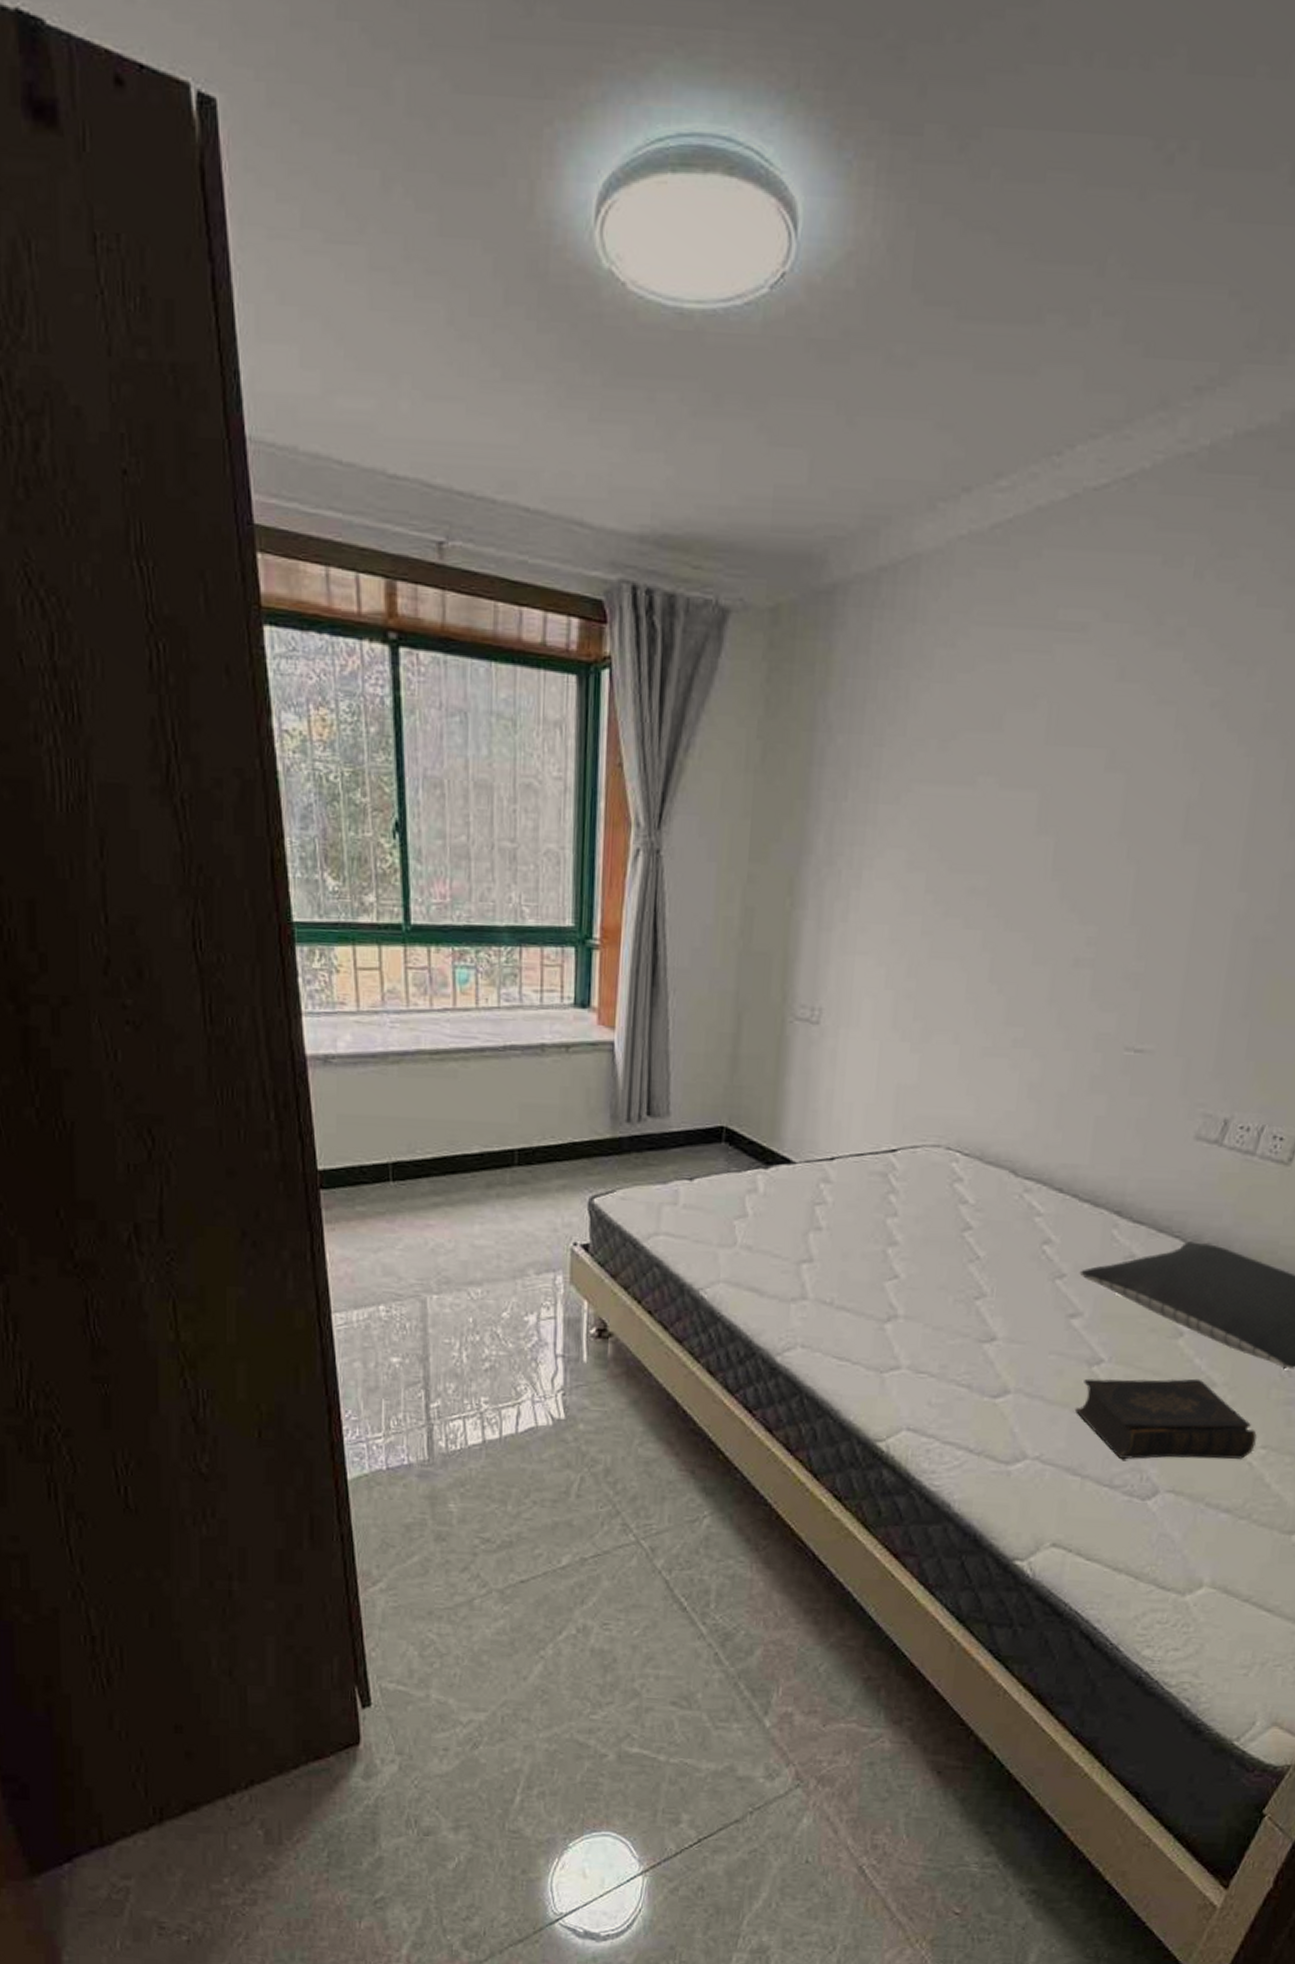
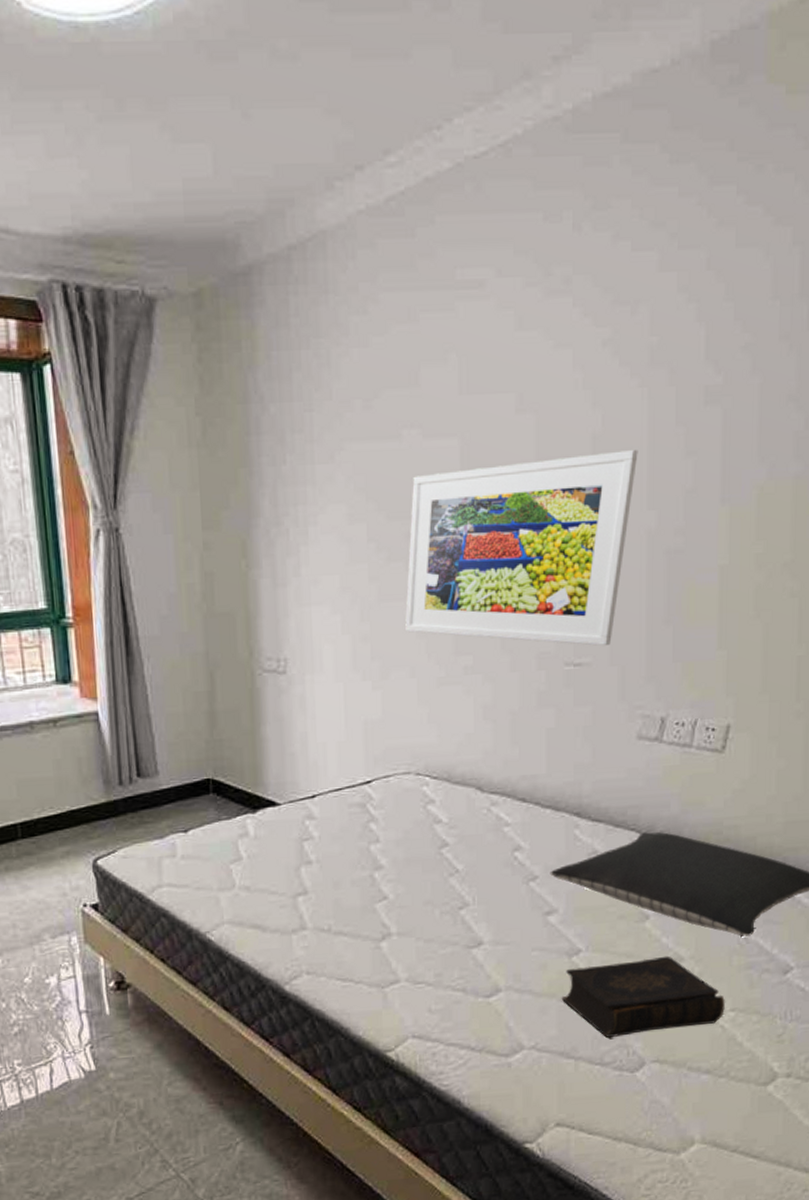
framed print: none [954,823,1236,1035] -> present [405,450,638,647]

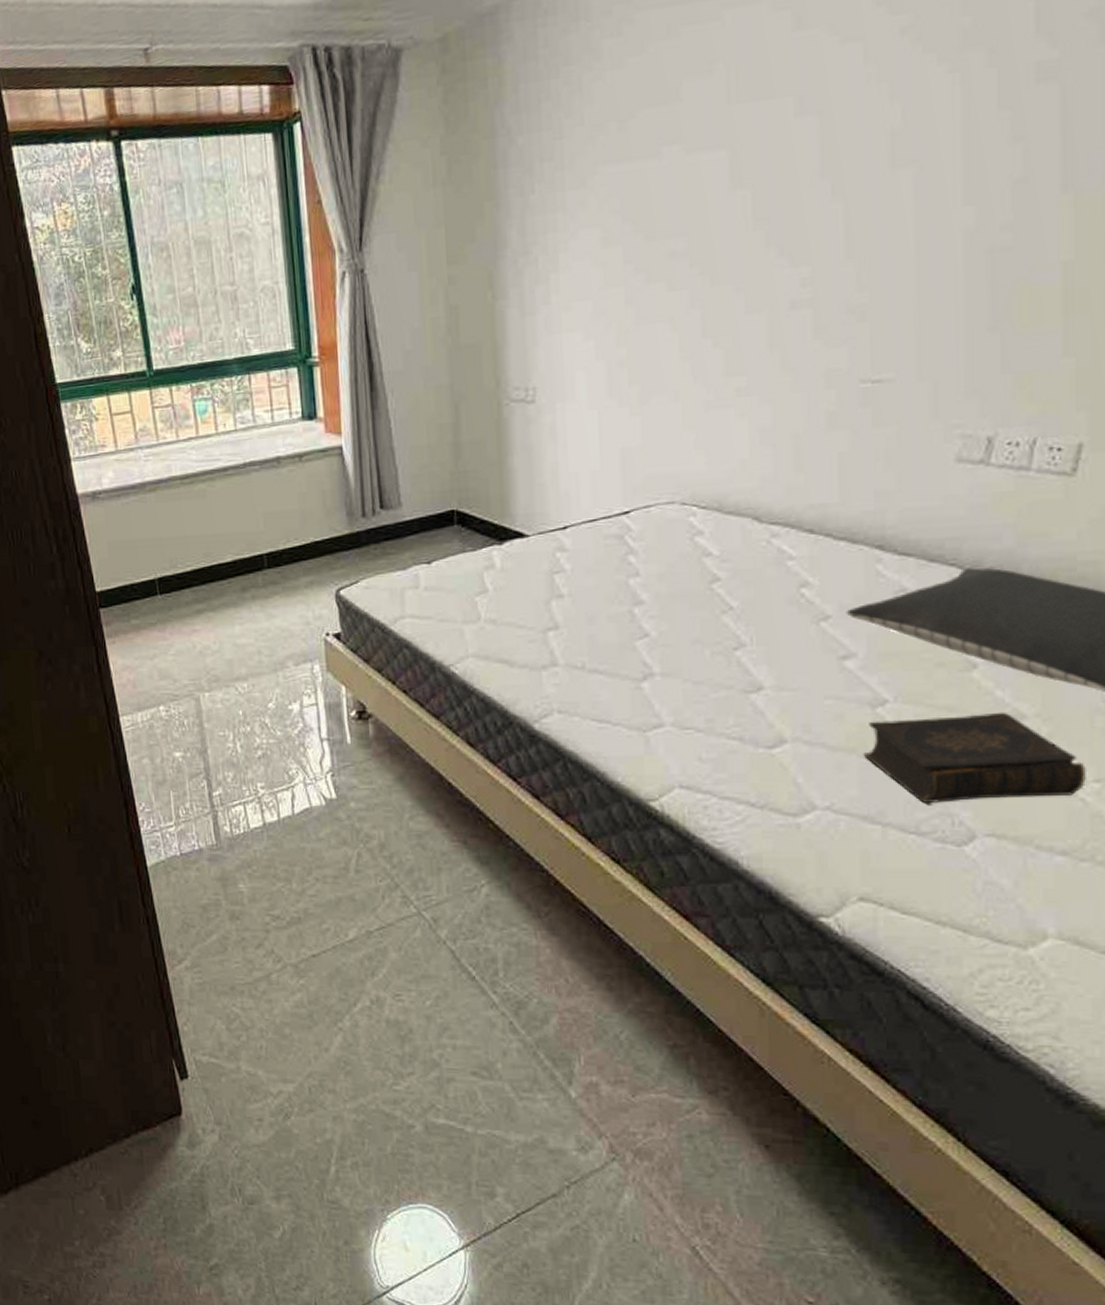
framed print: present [405,450,638,647] -> none [667,141,949,360]

